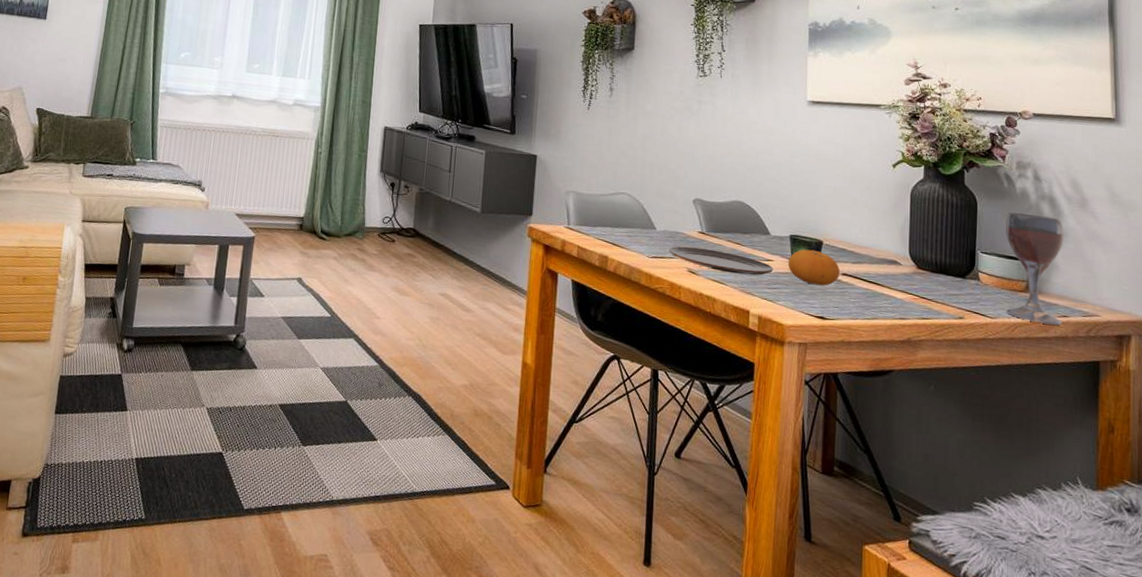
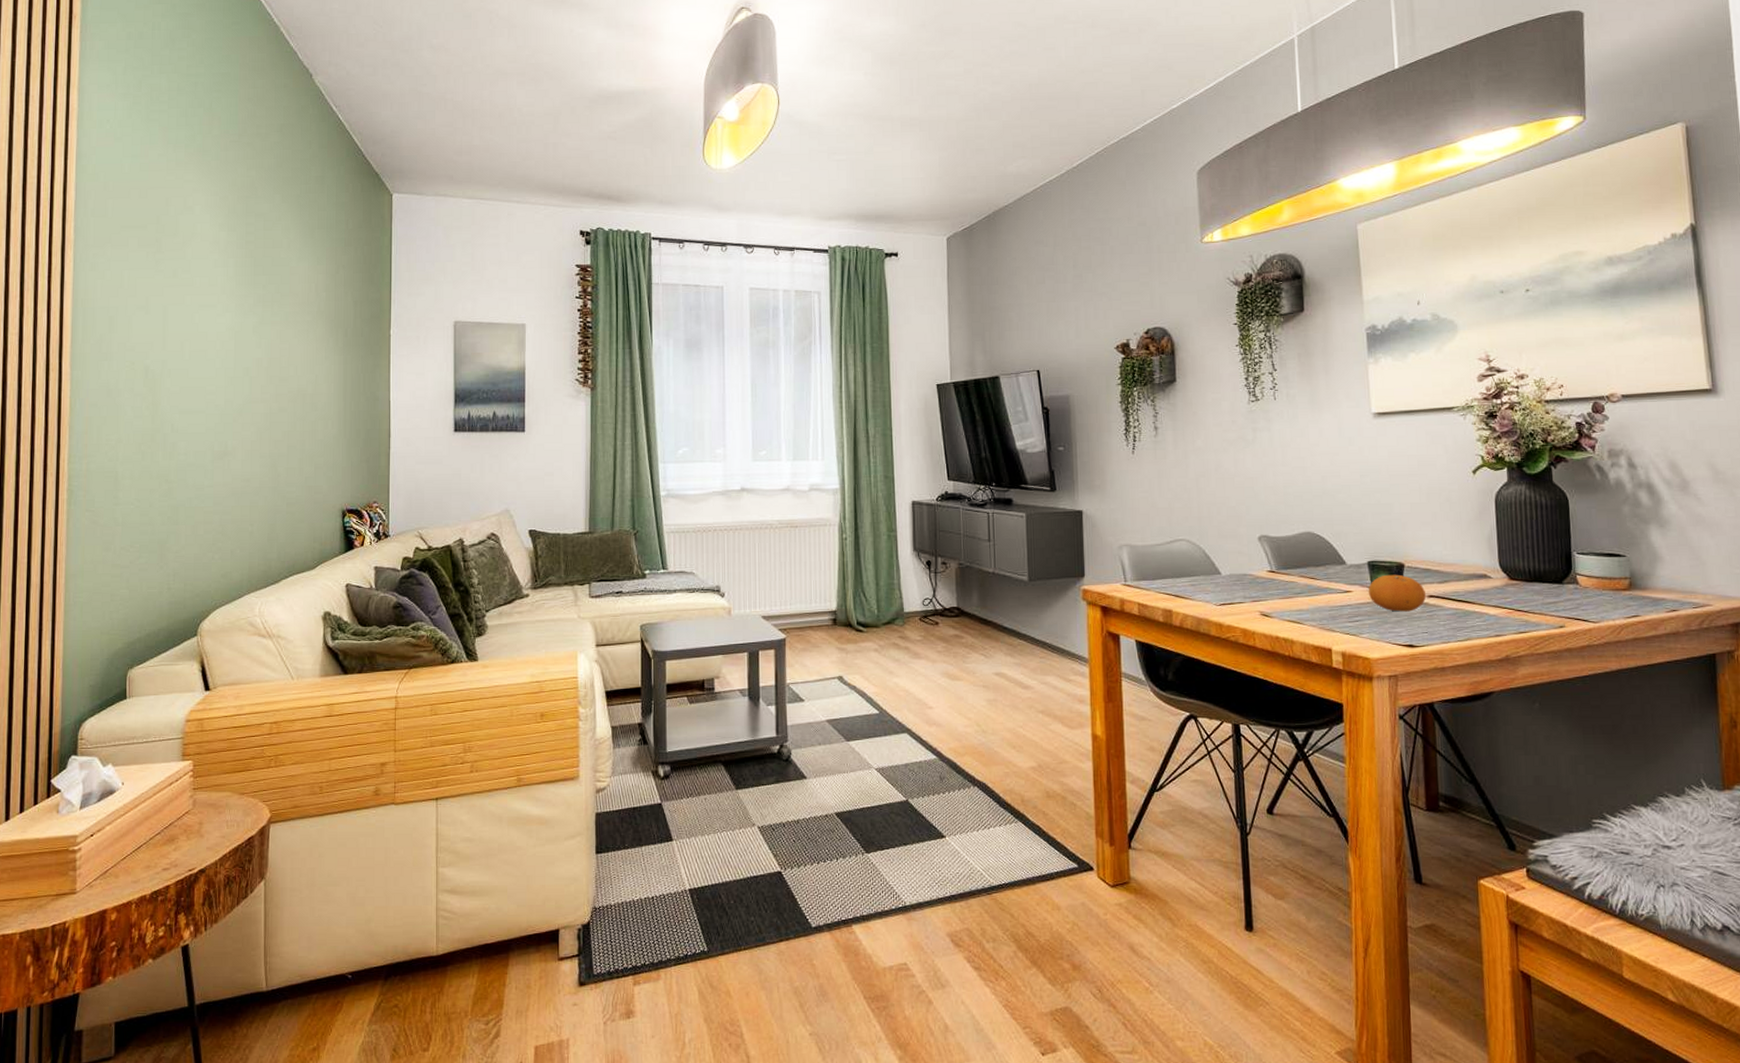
plate: present [668,246,774,276] -> none [1236,588,1354,611]
cup: present [1006,212,1064,326] -> none [1602,505,1673,621]

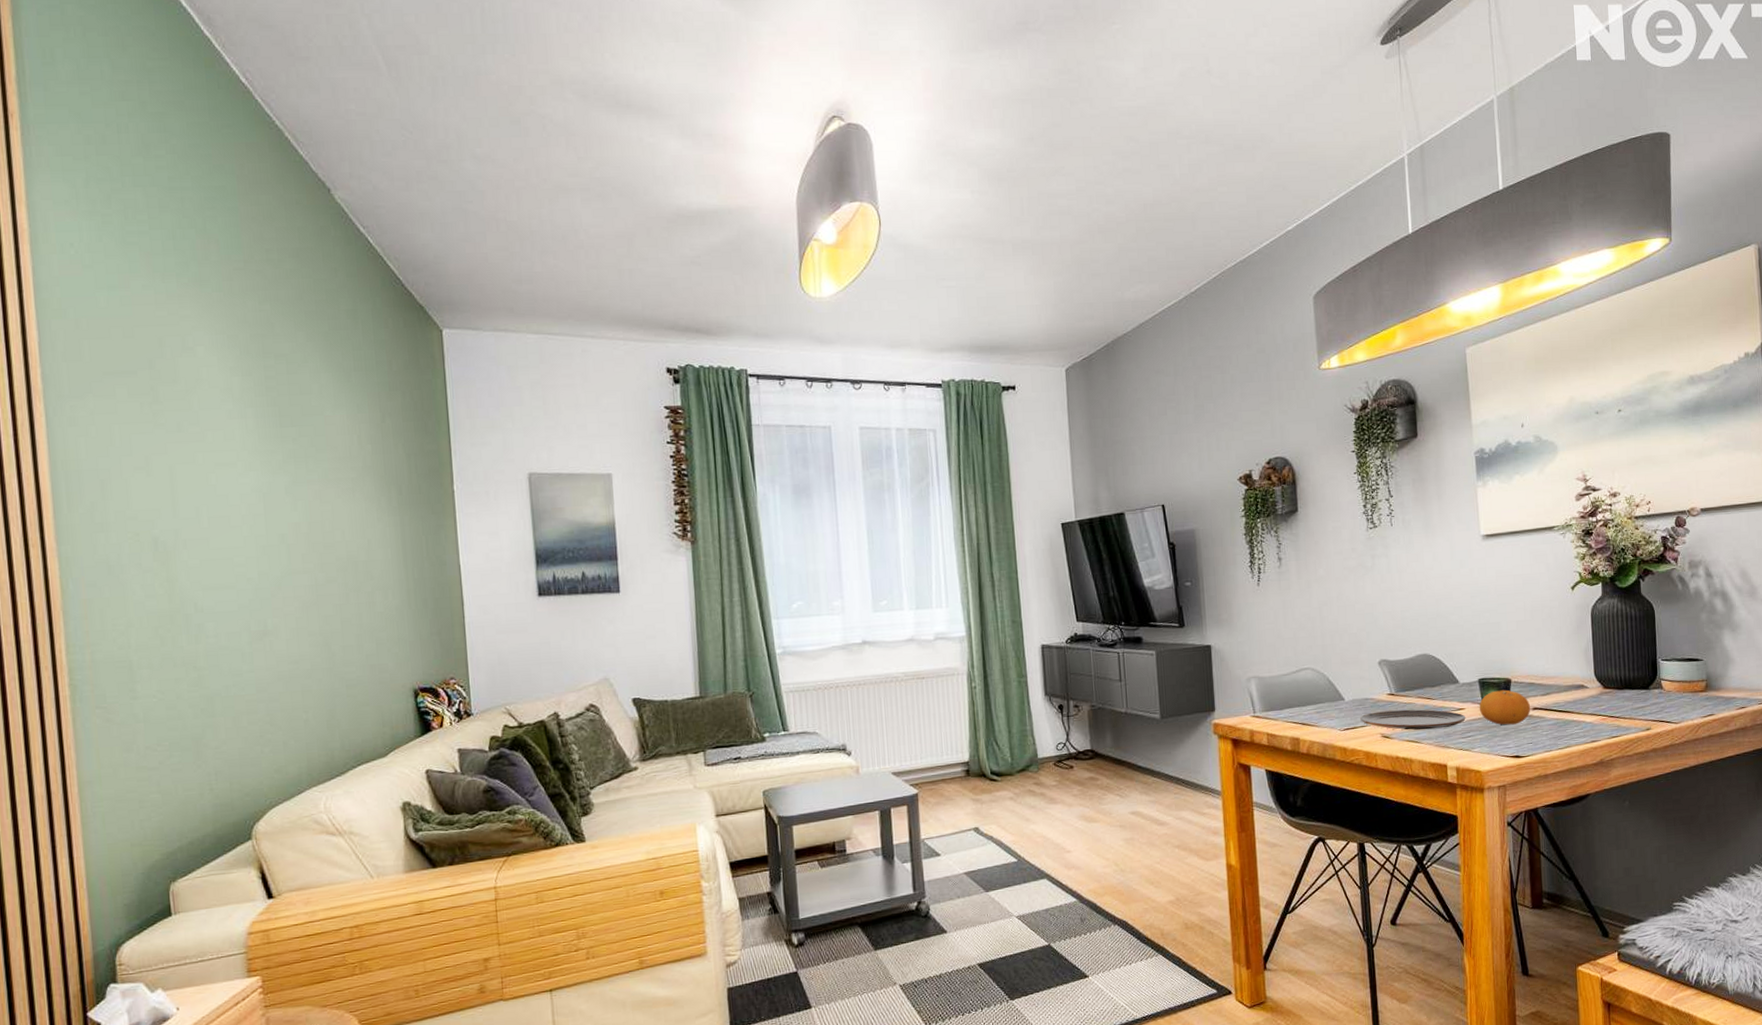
plate: none [1236,588,1354,611] -> present [1359,709,1466,730]

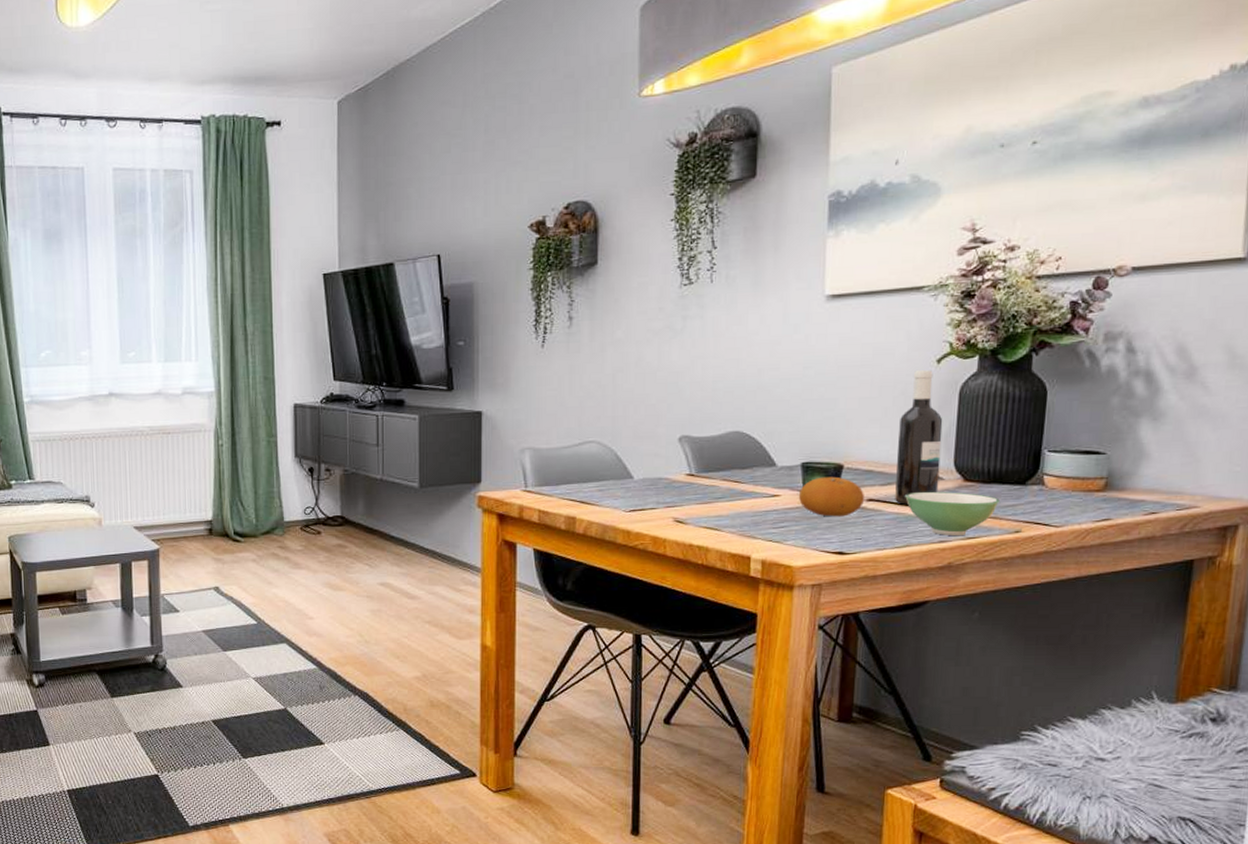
plate: present [1359,709,1466,730] -> none [649,492,781,517]
wine bottle: none [1549,596,1586,711] -> present [895,370,943,505]
bowl: none [1561,698,1632,736] -> present [905,492,1000,537]

